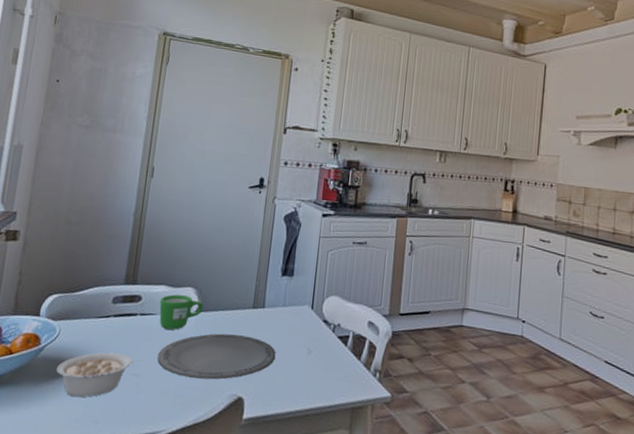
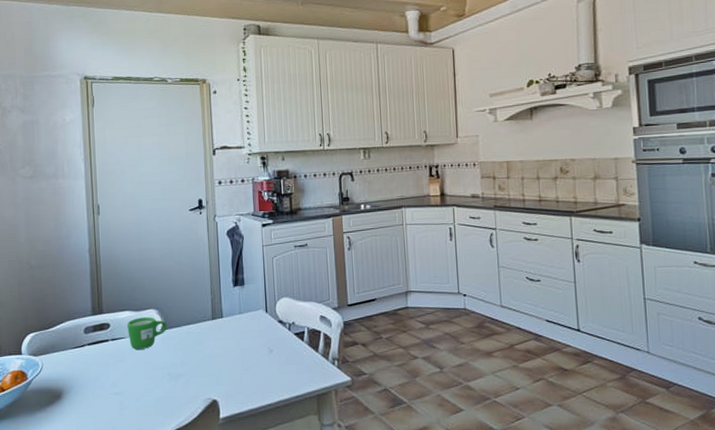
legume: present [56,352,144,398] -> none [46,377,122,421]
plate: present [157,333,276,380] -> none [134,345,240,389]

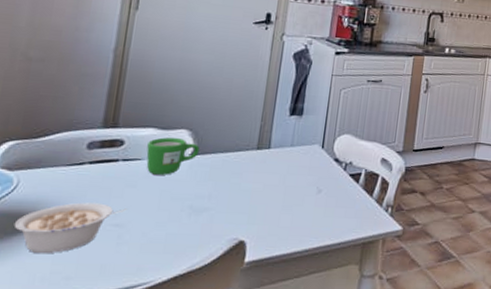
legume: none [46,377,122,421] -> present [13,202,128,254]

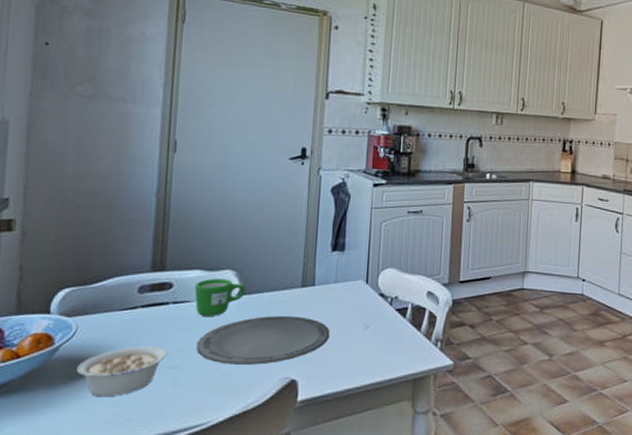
plate: none [144,176,283,225] -> present [197,316,330,365]

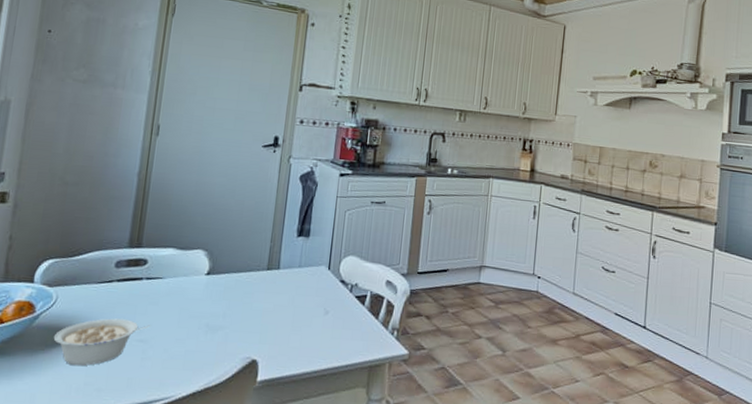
mug: present [195,279,246,316] -> none [167,257,215,294]
plate: present [197,316,330,365] -> none [165,296,292,343]

